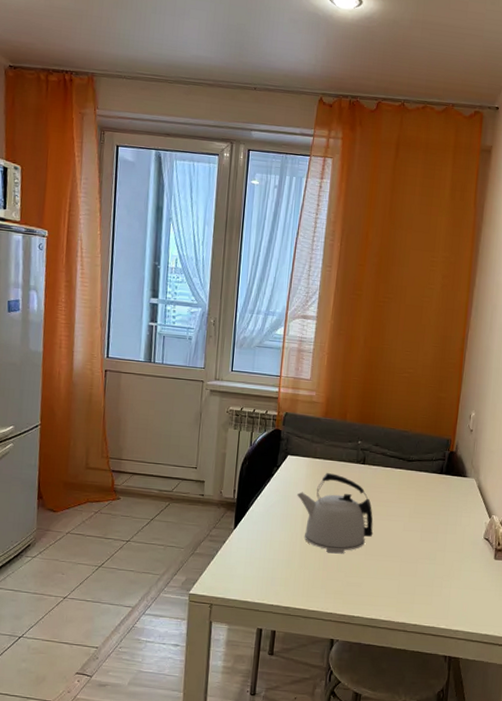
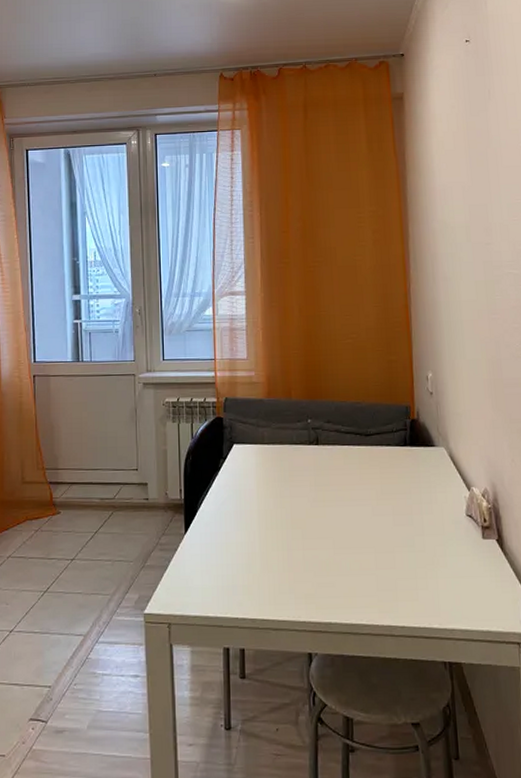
kettle: present [297,473,374,554] -> none [249,459,339,551]

